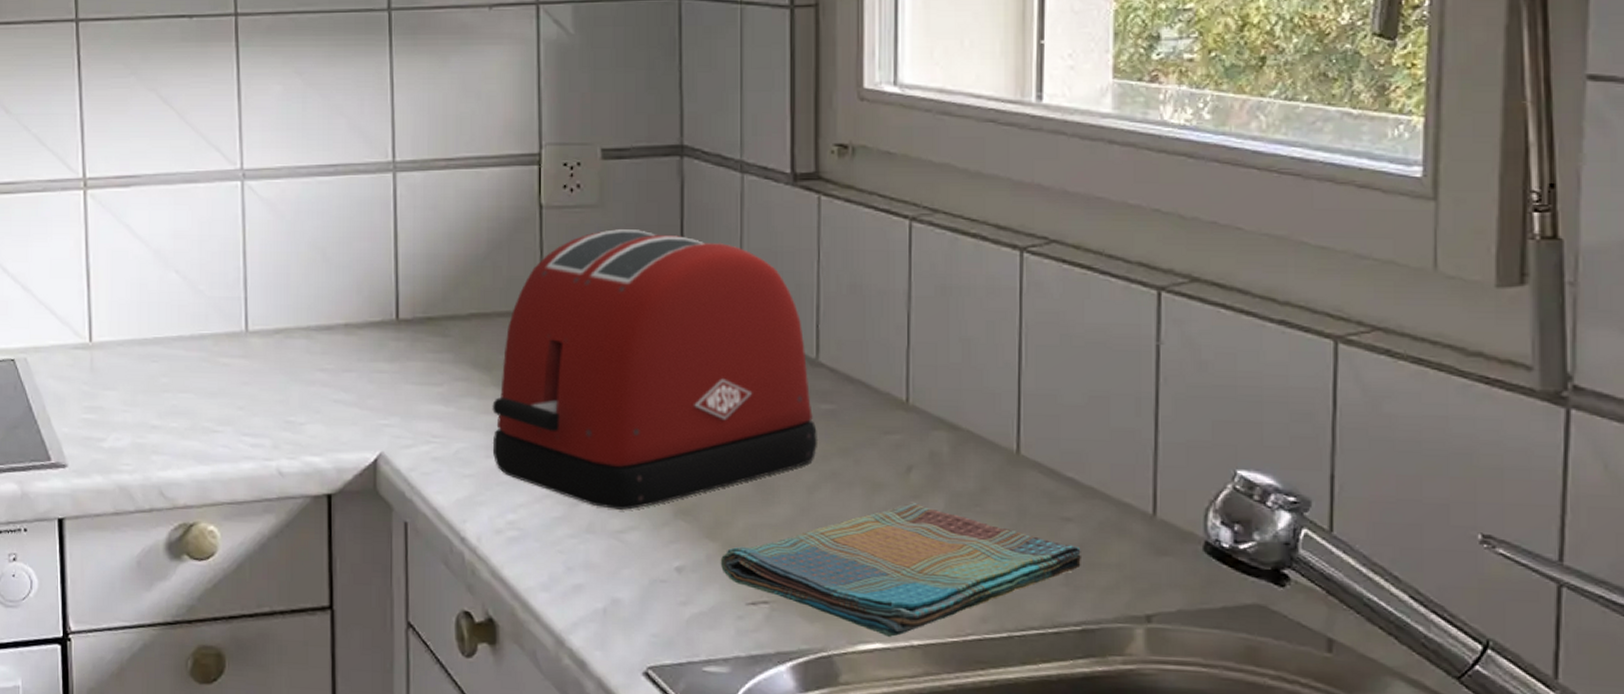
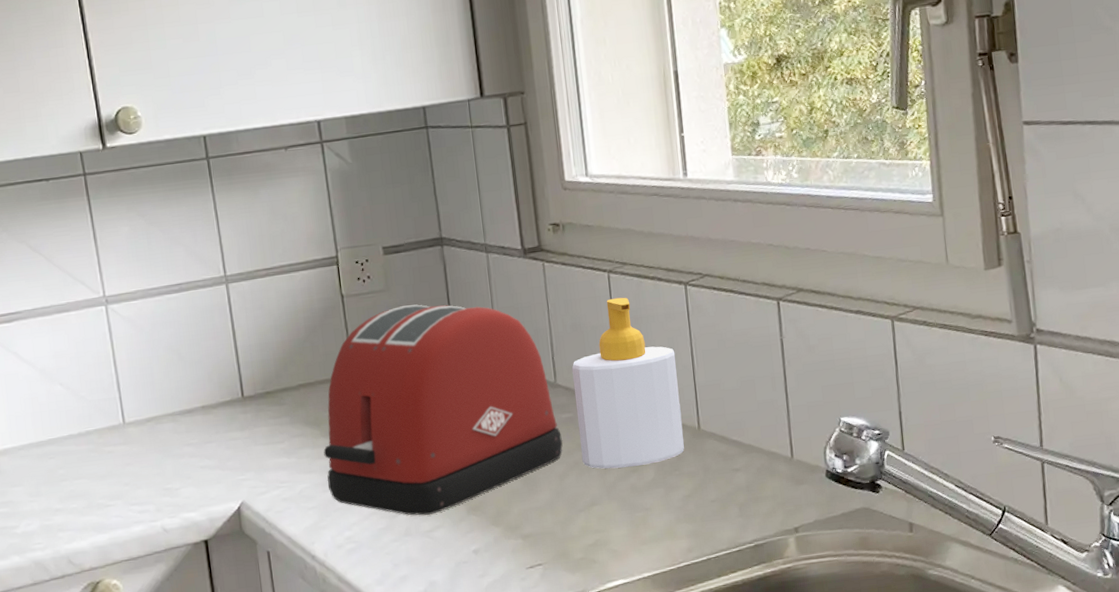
dish towel: present [720,503,1081,637] -> none [504,475,749,574]
soap bottle: none [842,256,995,491] -> present [571,297,684,469]

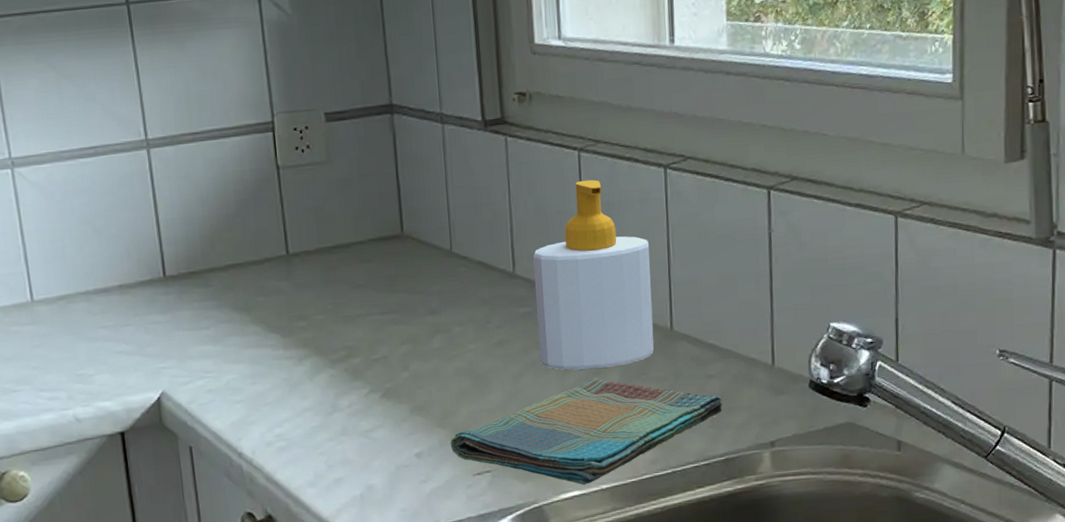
toaster: present [323,304,563,516] -> none [253,179,520,414]
dish towel: none [504,475,749,574] -> present [450,378,722,485]

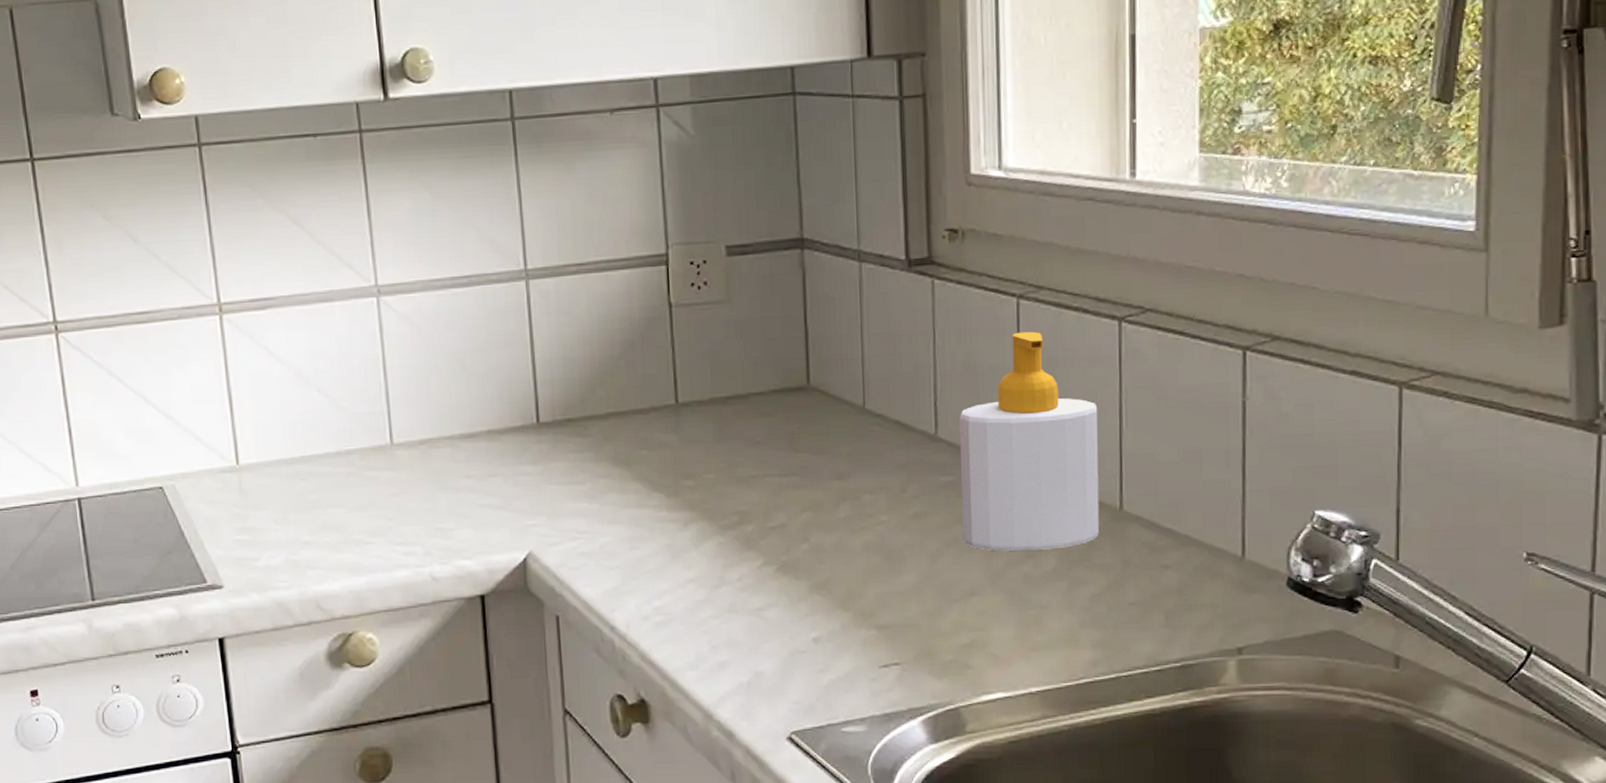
dish towel: present [450,378,722,485] -> none [853,562,1179,686]

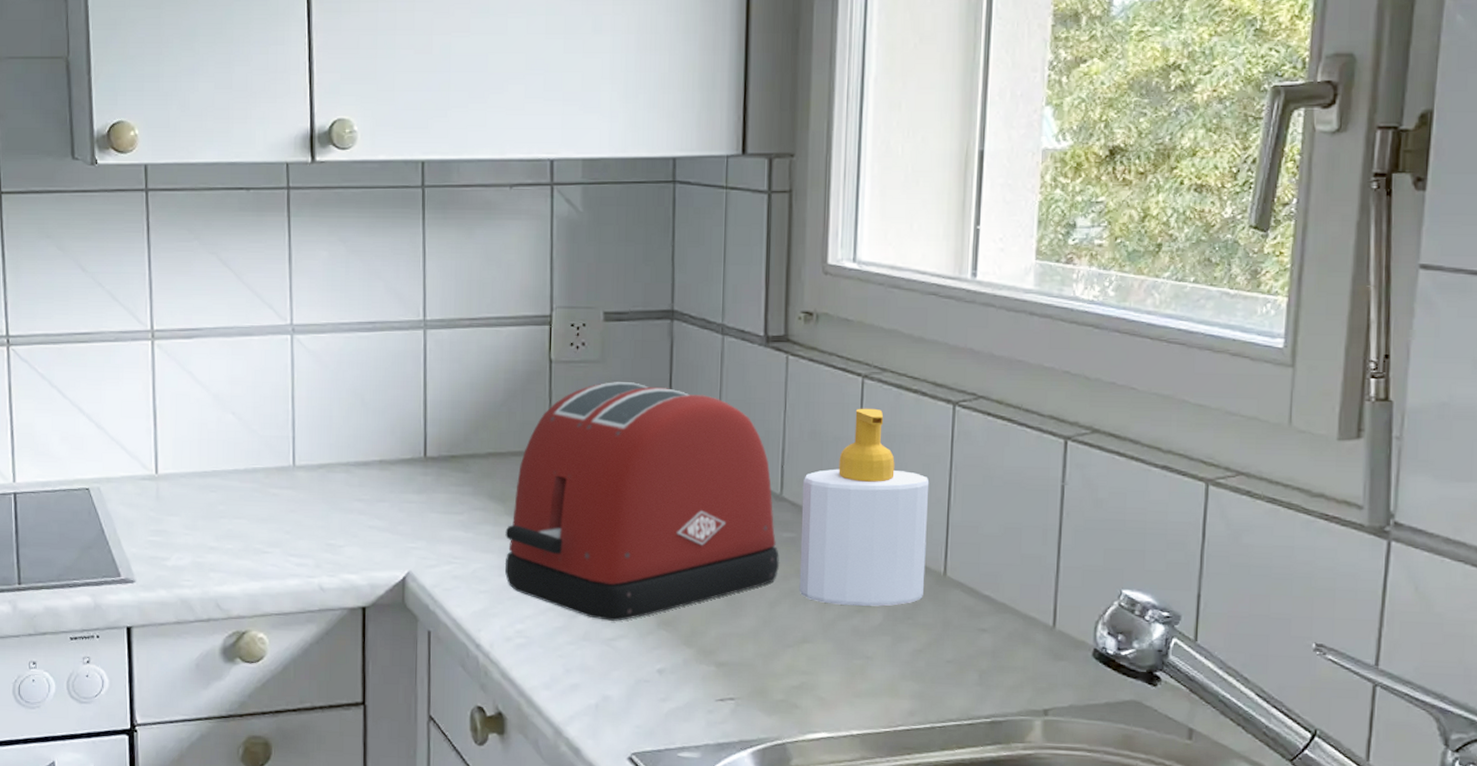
toaster: none [634,322,940,589] -> present [504,382,780,621]

